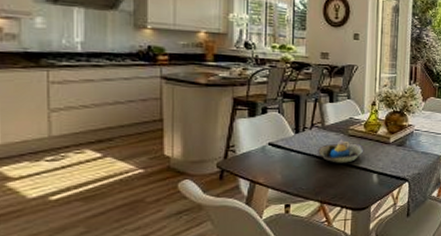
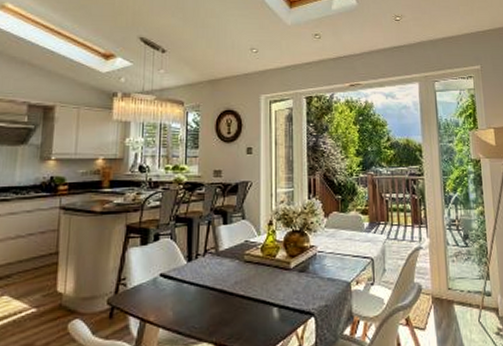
decorative bowl: present [318,139,364,163] -> none [212,266,262,296]

